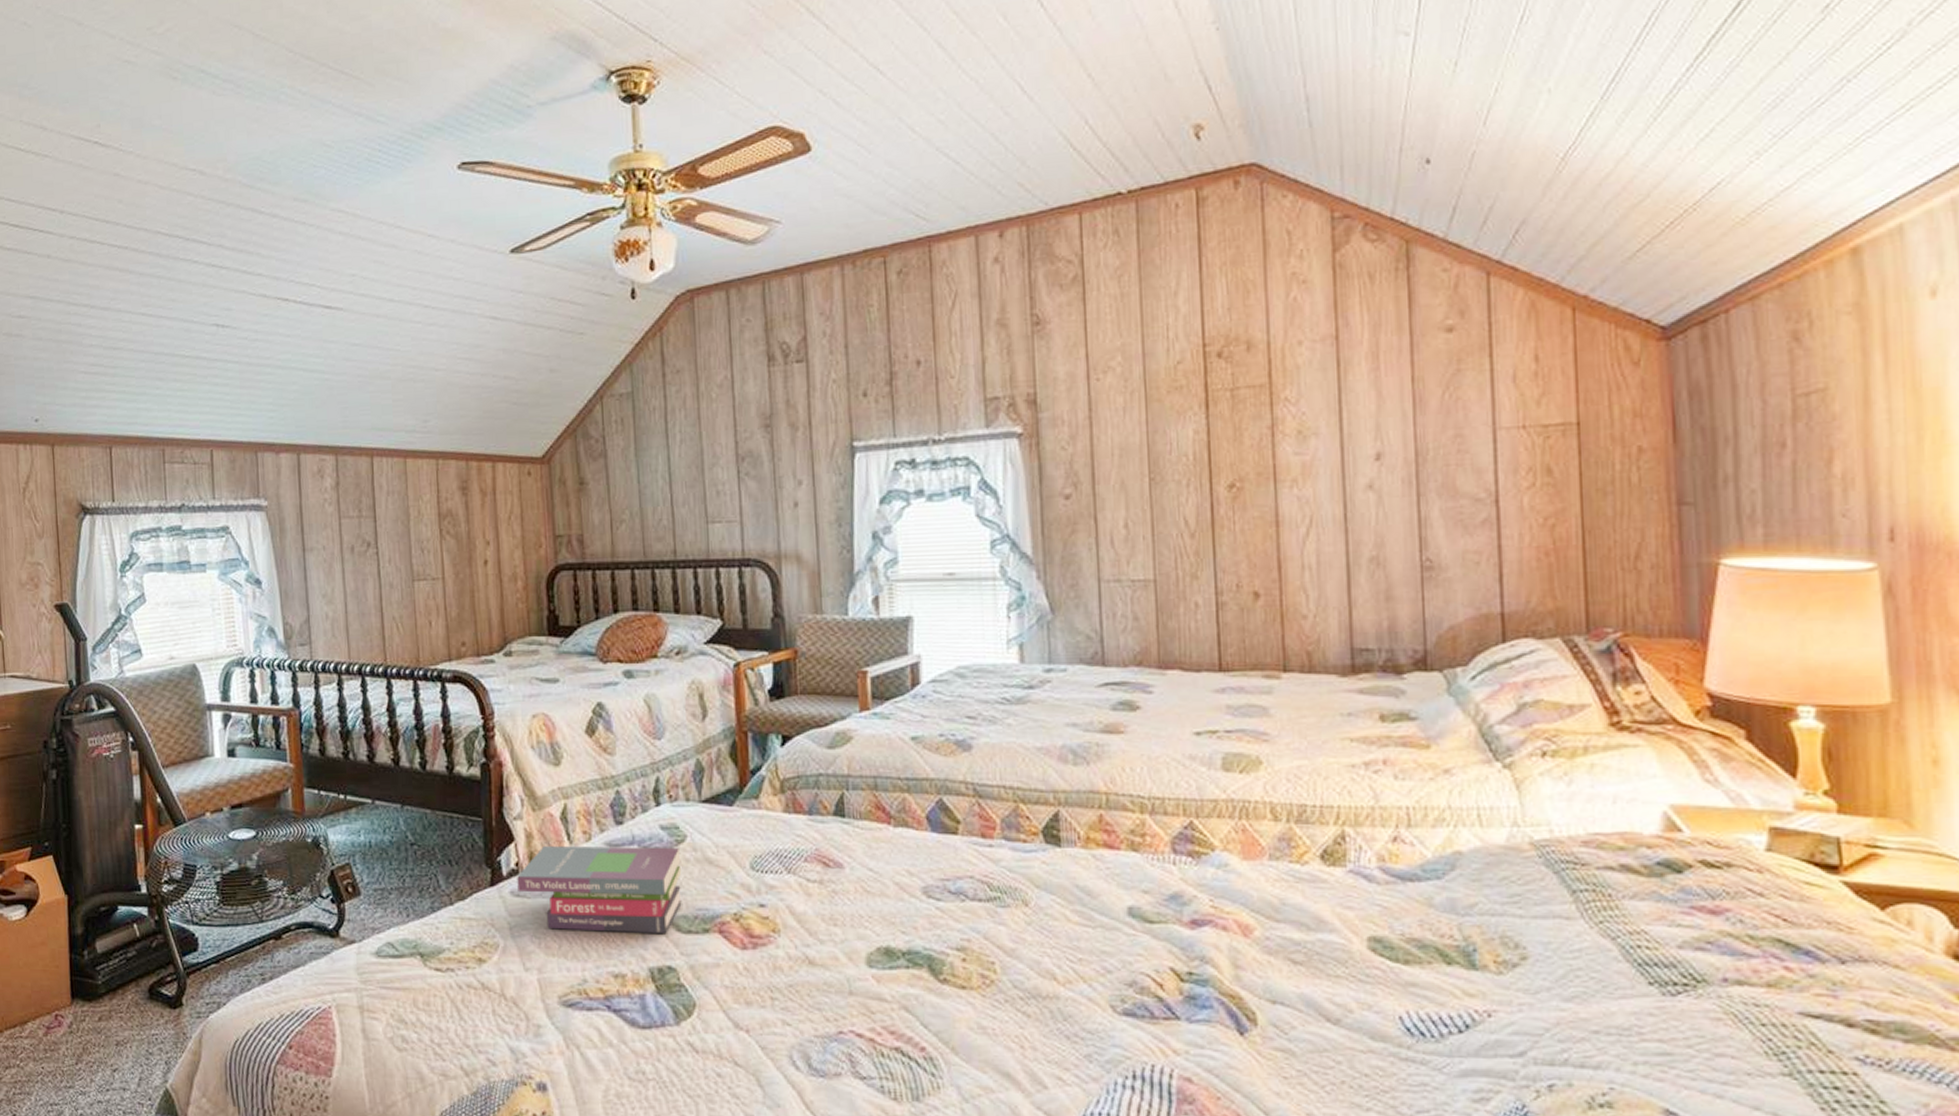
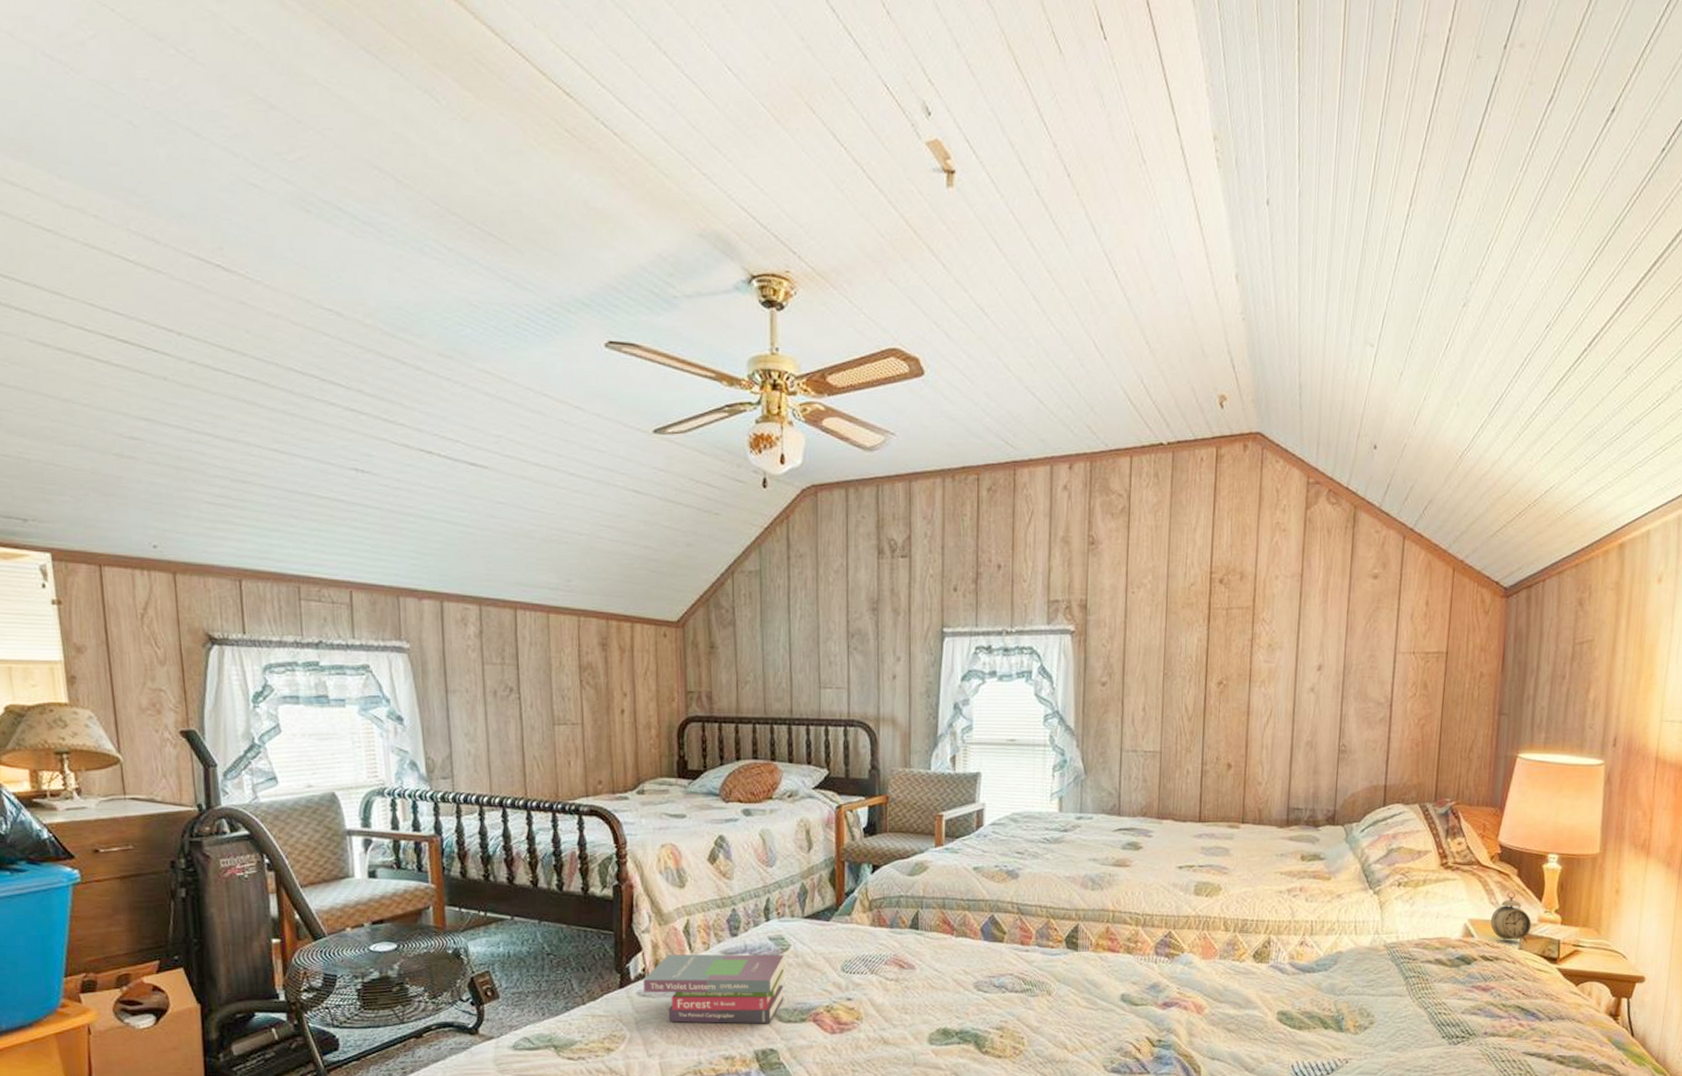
alarm clock: none [1709,762,1783,842] -> present [1491,891,1532,943]

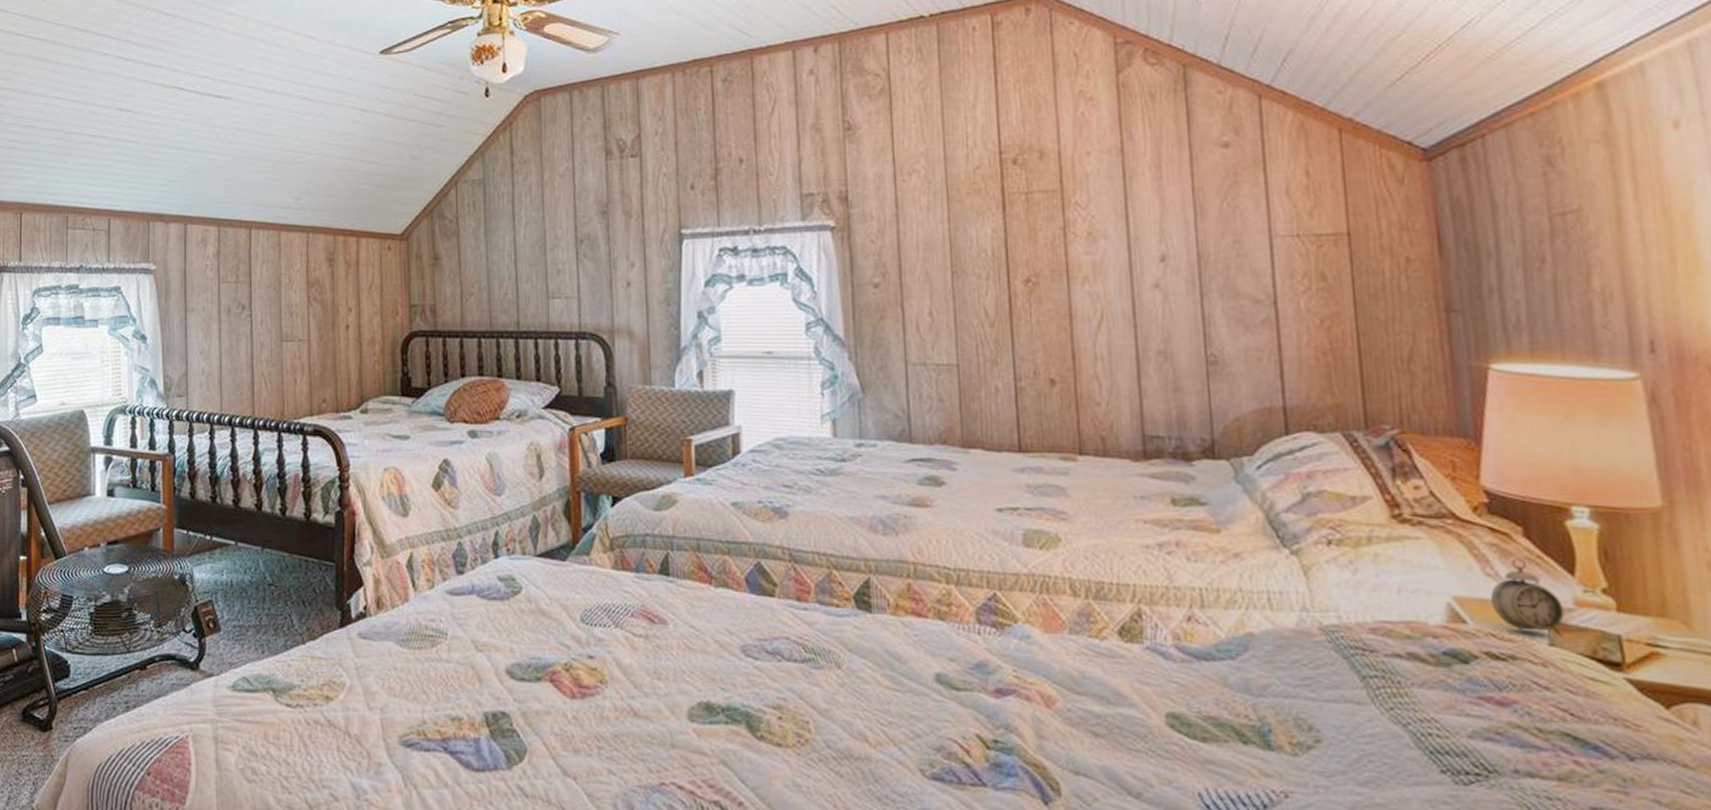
books: present [643,954,785,1024] -> none [365,592,517,681]

